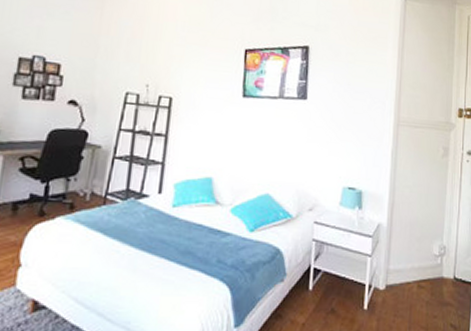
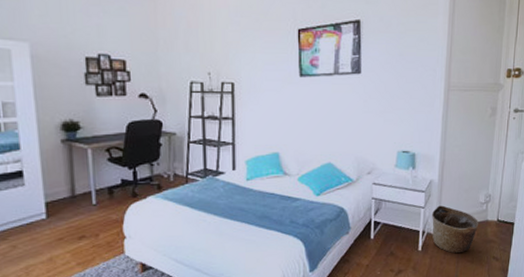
basket: none [379,255,434,315] -> present [431,205,479,253]

